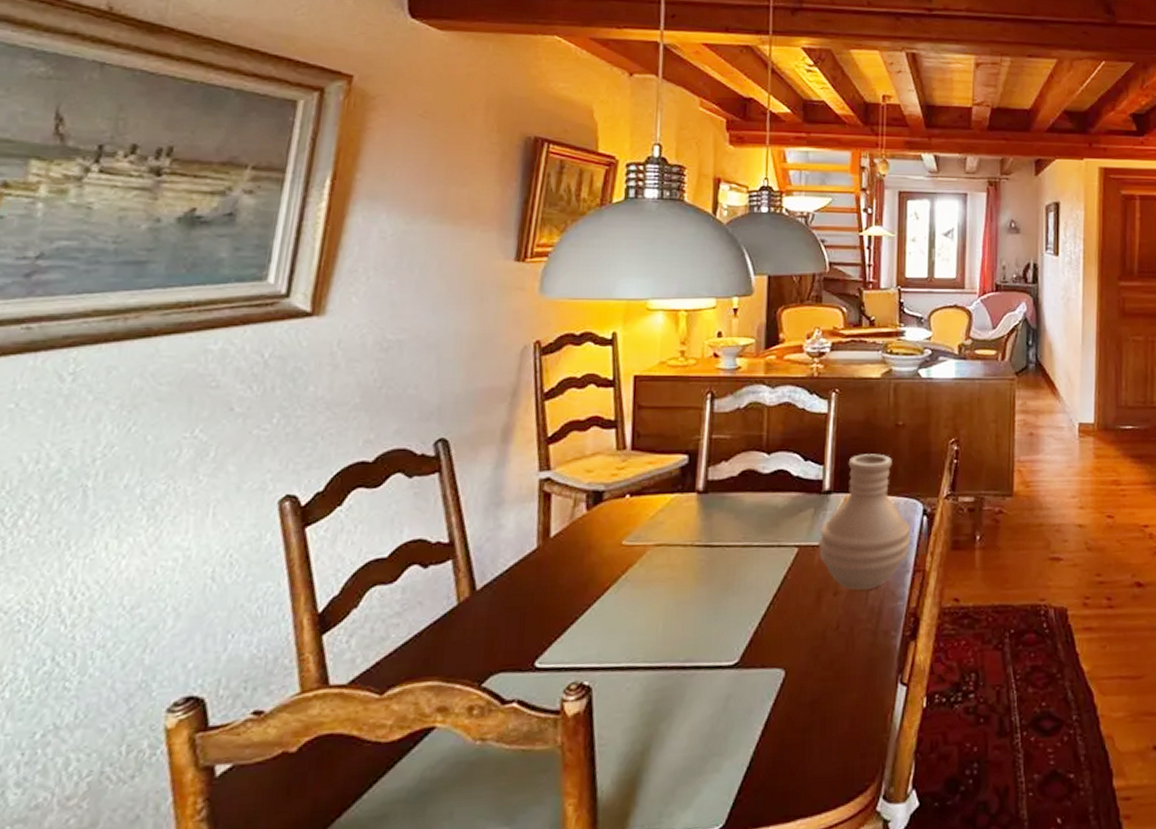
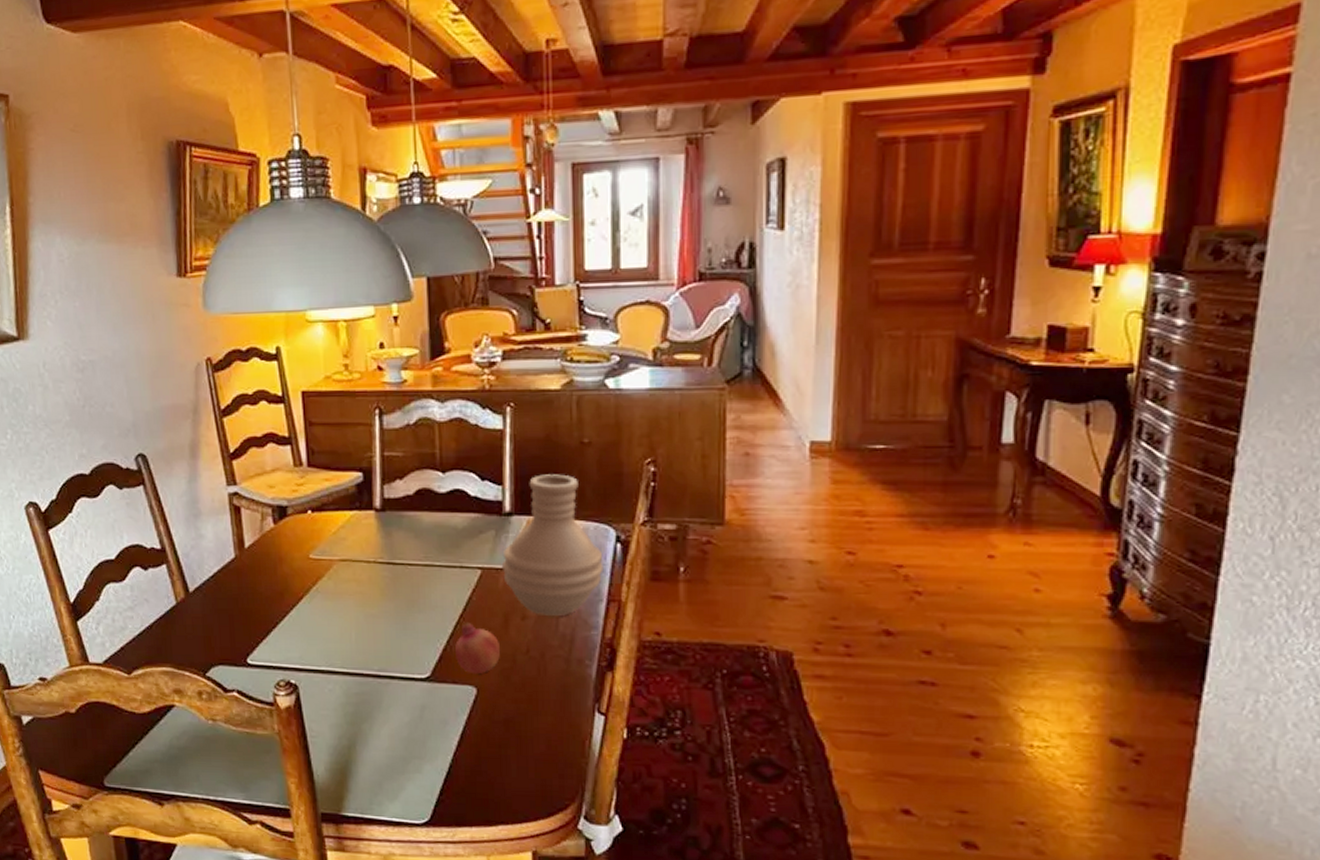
fruit: none [766,601,812,655] -> present [455,622,501,673]

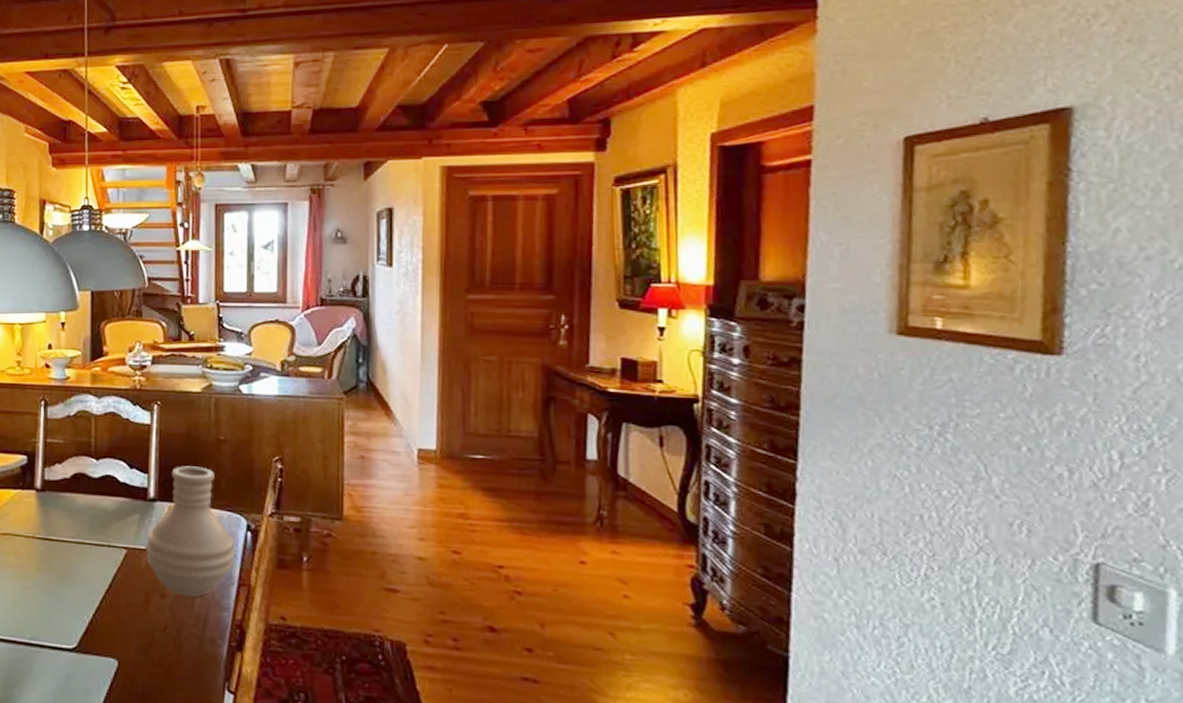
fruit: present [455,622,501,673] -> none [100,597,141,647]

